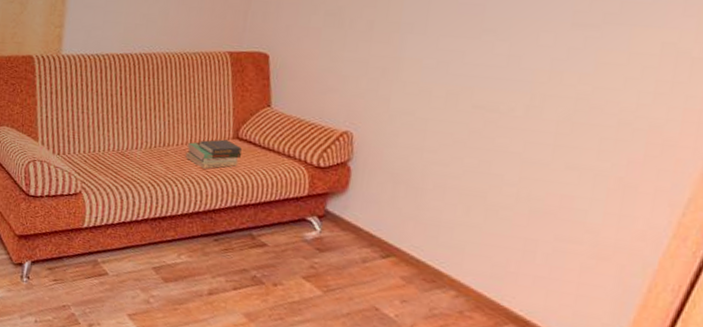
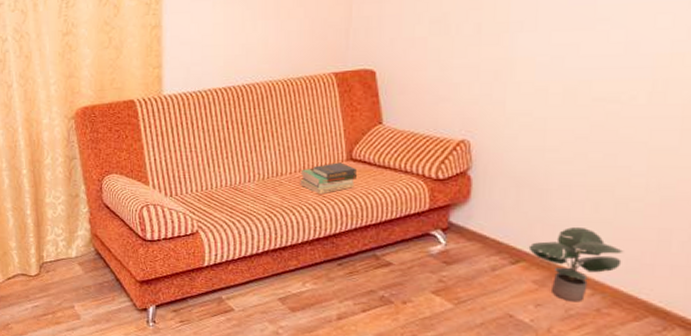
potted plant: none [399,227,491,303] -> present [528,226,624,302]

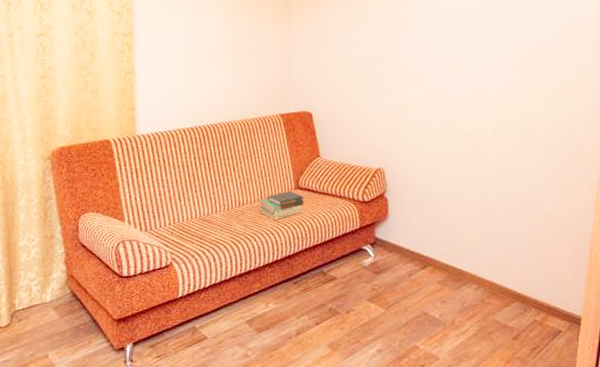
potted plant: present [528,226,624,302] -> none [432,234,493,296]

